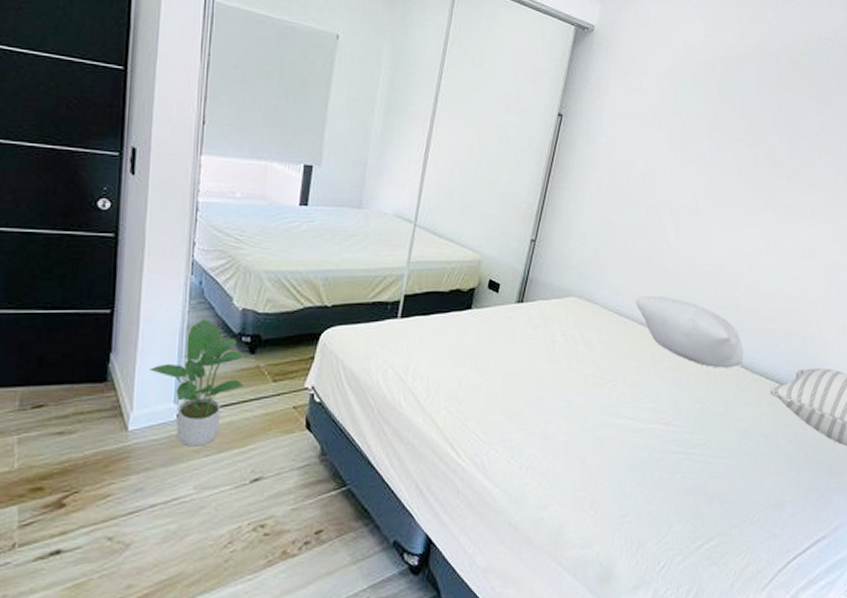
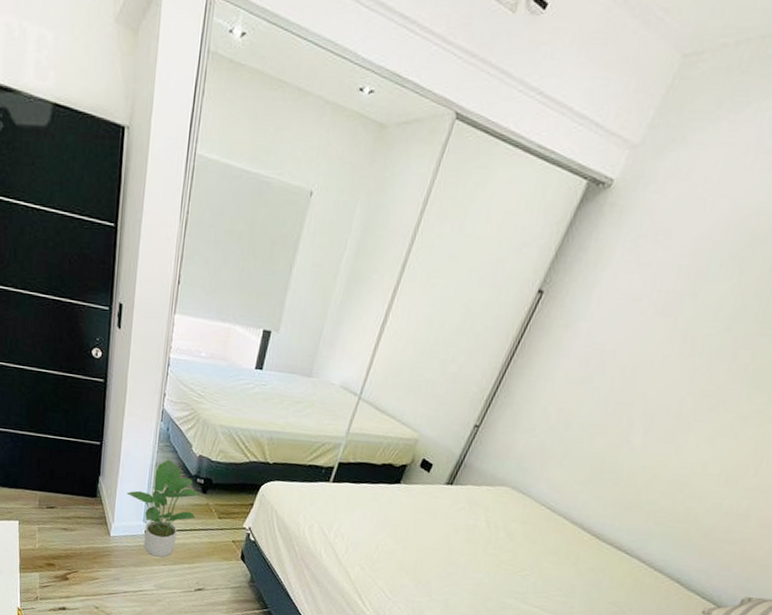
pillow: present [635,295,744,368] -> none [573,496,687,581]

